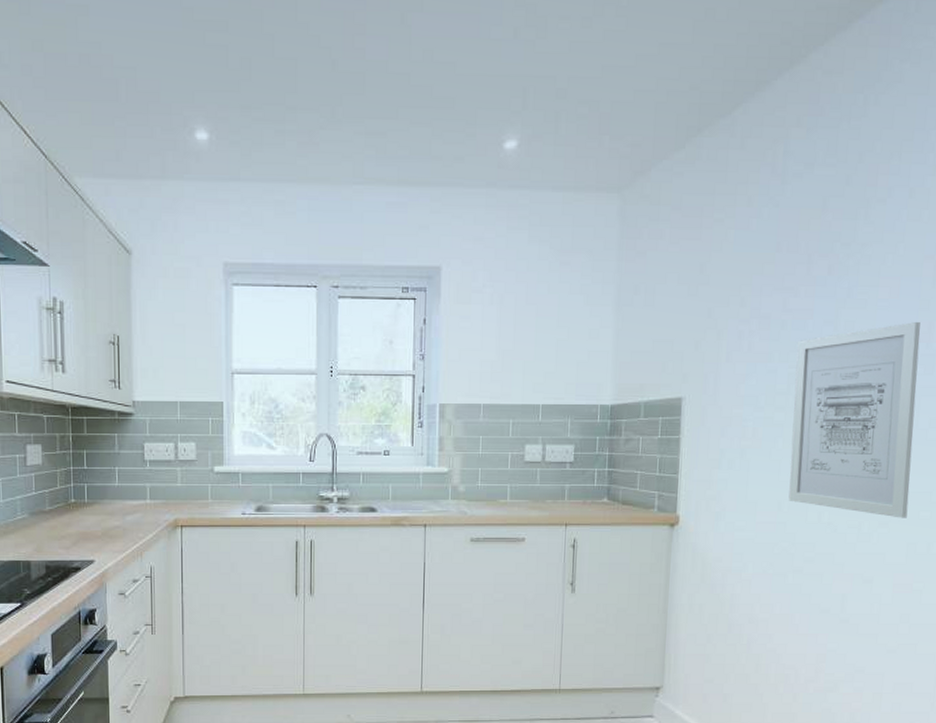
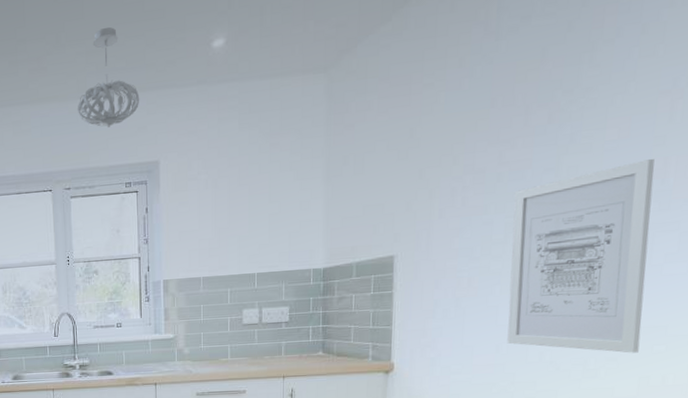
pendant light: none [351,108,423,223] -> present [77,27,140,129]

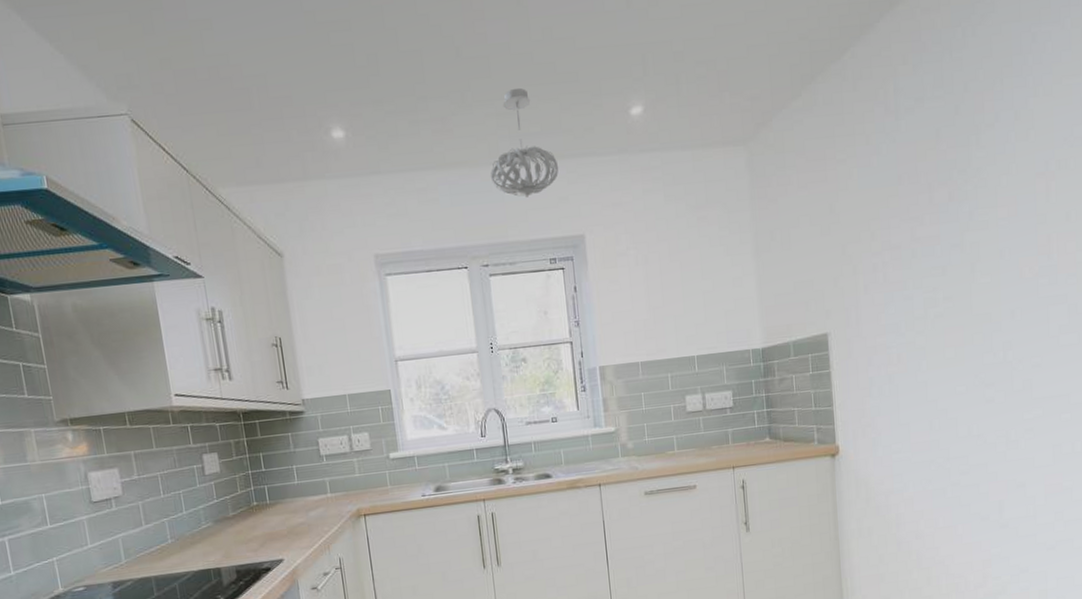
wall art: present [507,158,655,353] -> none [929,235,1050,423]

